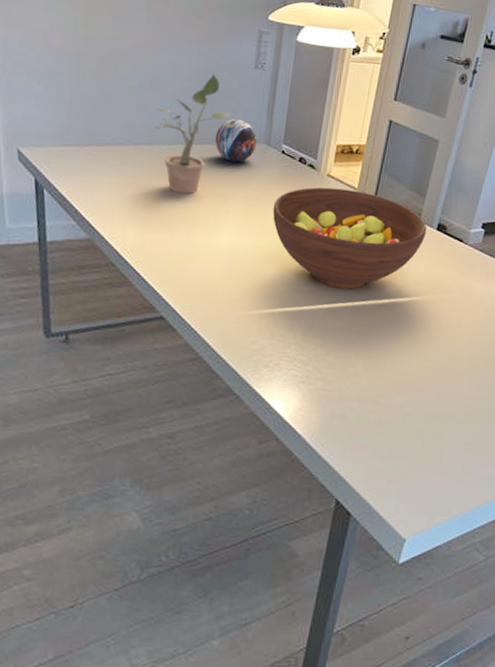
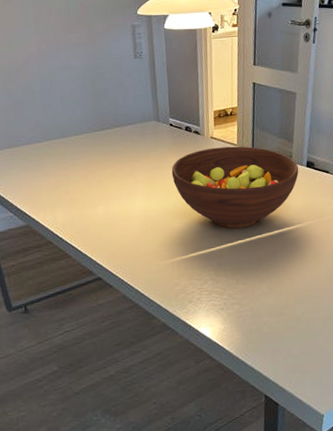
potted plant: present [154,73,233,194] -> none [59,68,123,175]
decorative orb: present [215,118,257,163] -> none [113,103,149,140]

